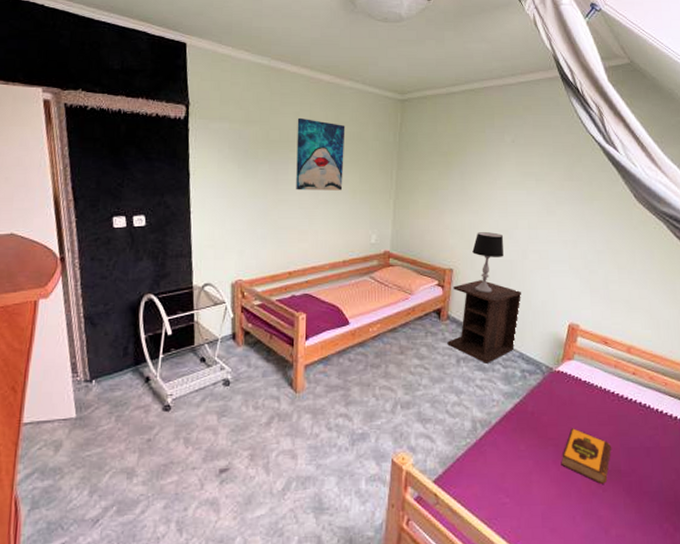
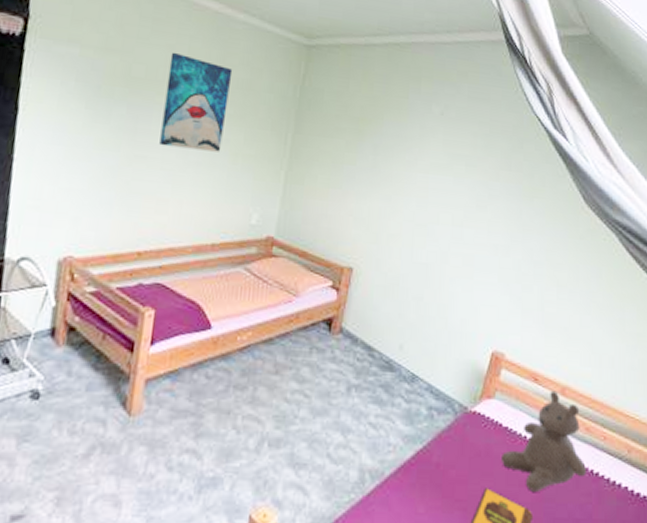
nightstand: present [447,280,521,363] -> none [337,285,436,395]
table lamp: present [472,232,503,293] -> none [378,223,419,303]
teddy bear: none [583,350,652,429] -> present [502,390,586,492]

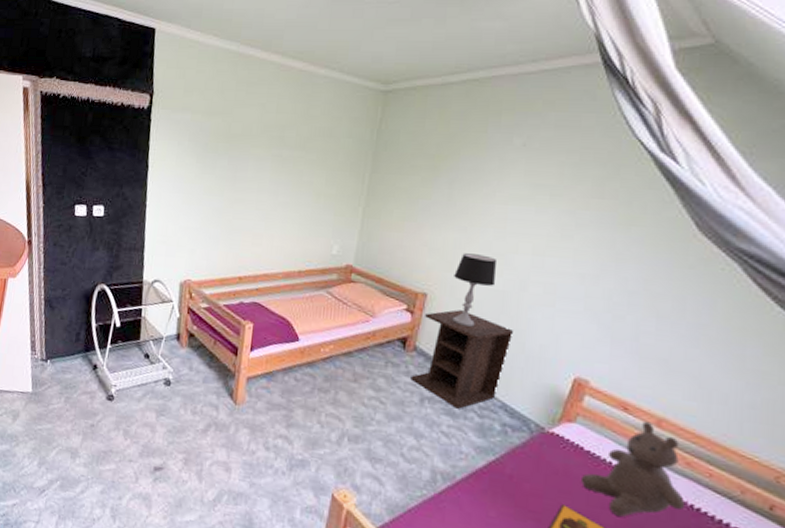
wall art: present [159,52,233,152] -> none [254,109,315,193]
nightstand: none [337,285,436,395] -> present [410,310,513,409]
table lamp: none [378,223,419,303] -> present [452,253,496,327]

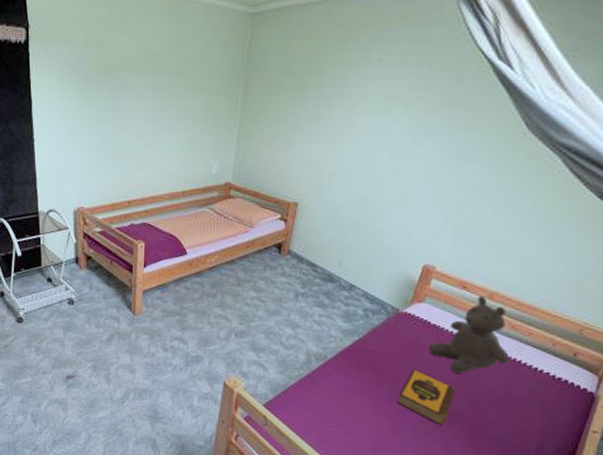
nightstand: present [410,310,513,409] -> none [286,215,372,300]
table lamp: present [452,253,496,327] -> none [320,164,357,229]

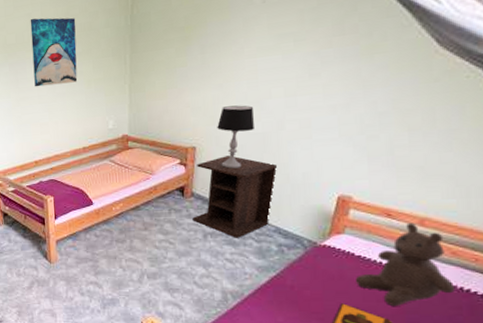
wall art: none [136,38,189,118] -> present [30,17,78,87]
nightstand: none [286,215,372,300] -> present [192,156,277,238]
table lamp: none [320,164,357,229] -> present [217,105,254,169]

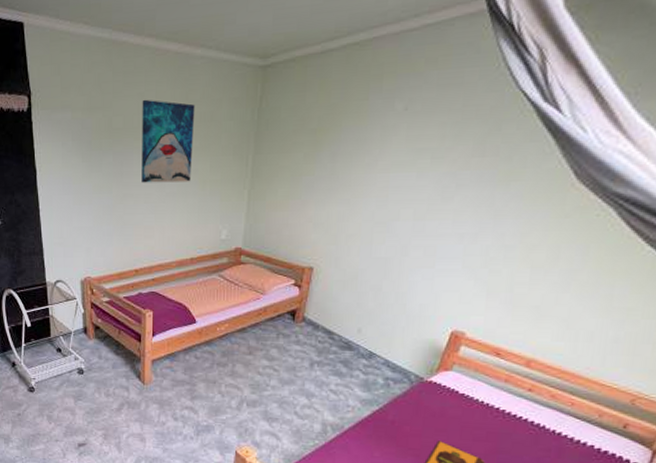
nightstand: present [192,156,277,238] -> none [301,280,395,369]
table lamp: present [217,105,254,169] -> none [338,225,378,294]
teddy bear: present [356,222,454,306] -> none [456,363,548,446]

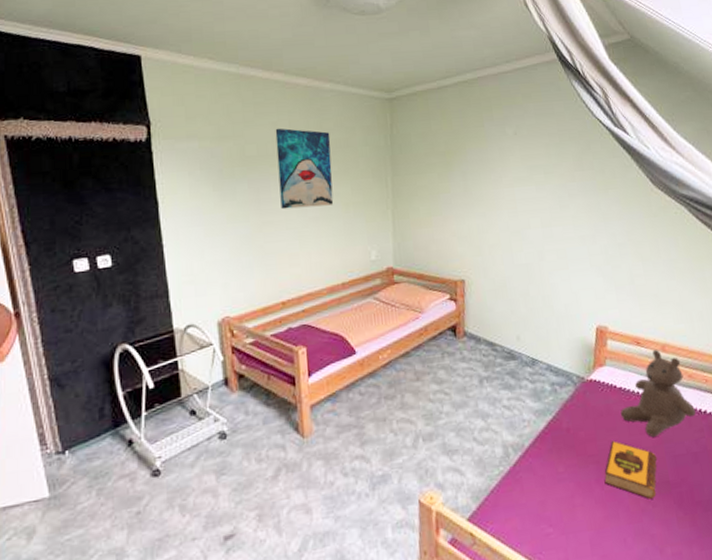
teddy bear: none [456,363,548,446] -> present [621,349,696,437]

